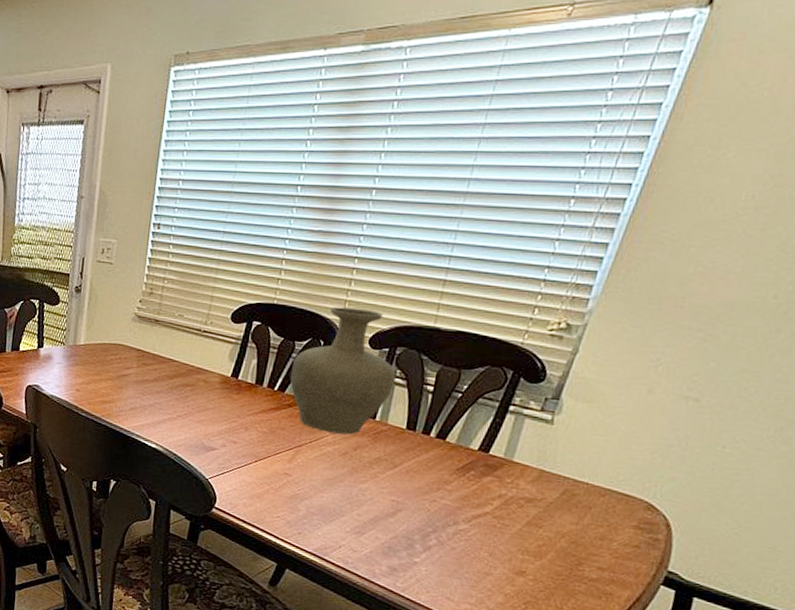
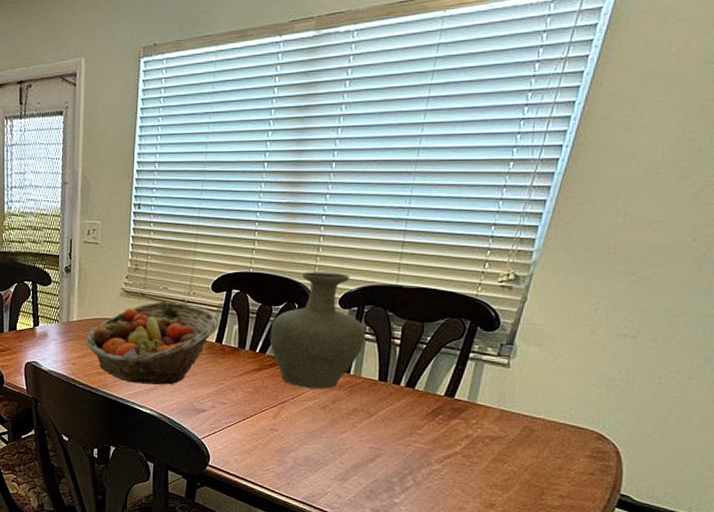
fruit basket: none [92,329,238,419] -> present [86,301,220,385]

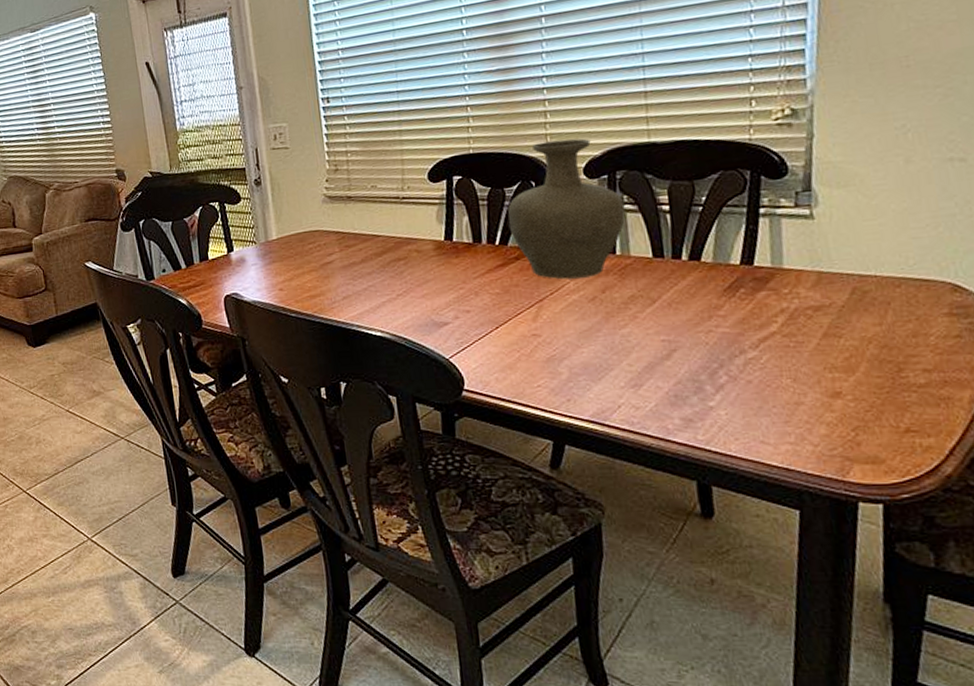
fruit basket: present [86,301,220,385] -> none [291,200,446,303]

